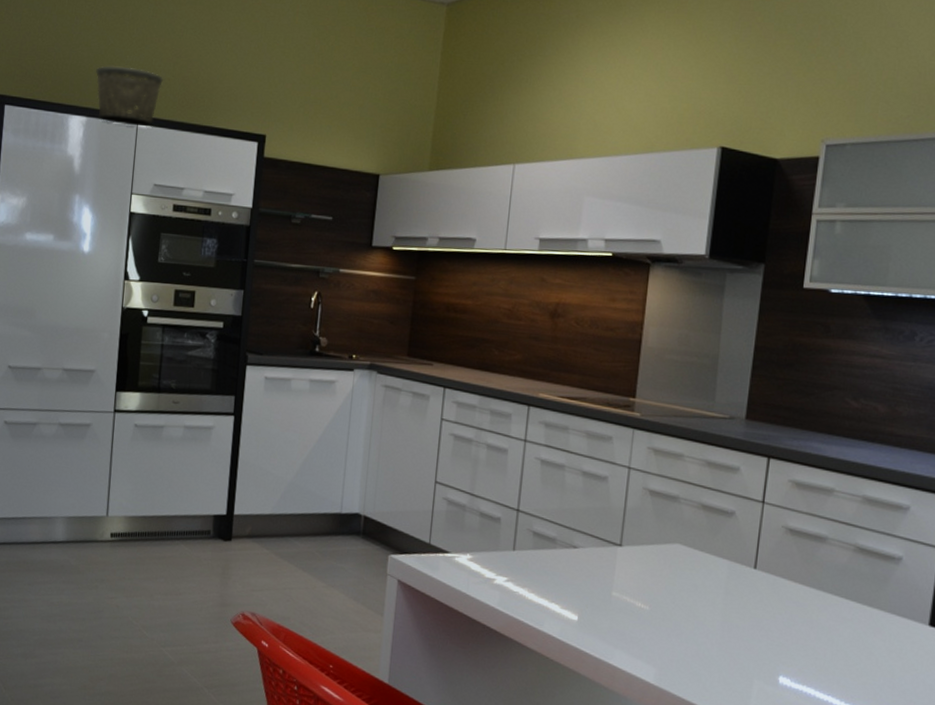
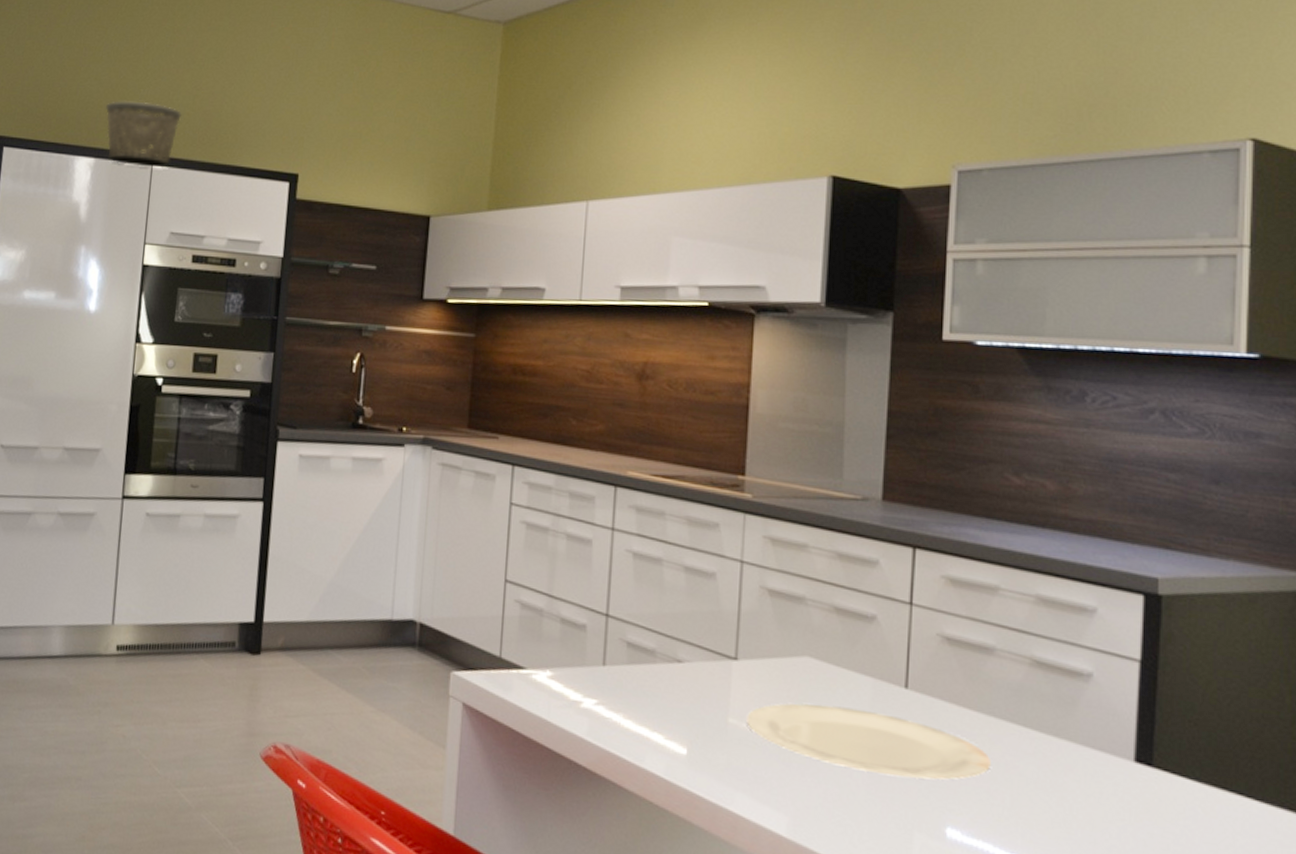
plate: none [626,580,818,640] -> present [746,703,991,780]

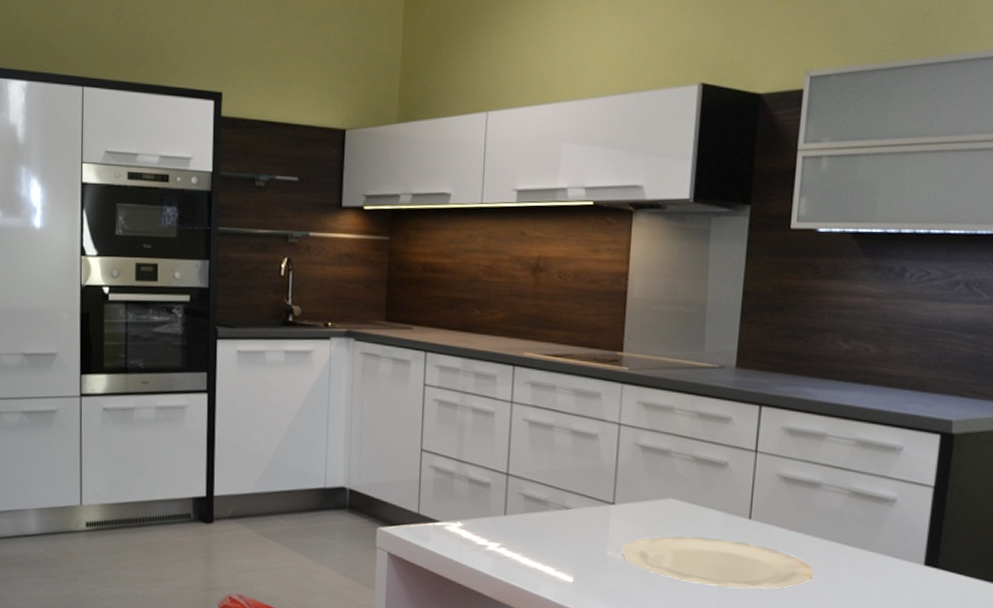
basket: present [105,101,181,168] -> none [33,24,107,89]

